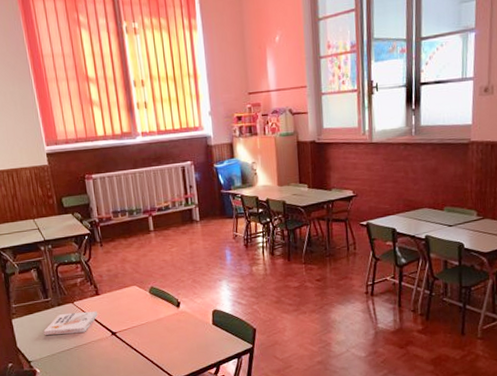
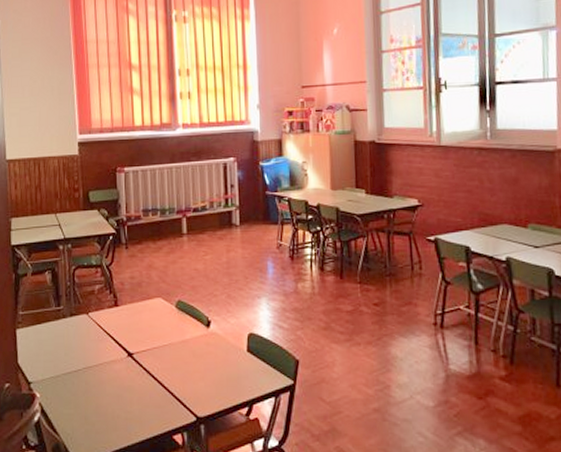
book: present [43,311,98,335] -> none [50,325,115,351]

